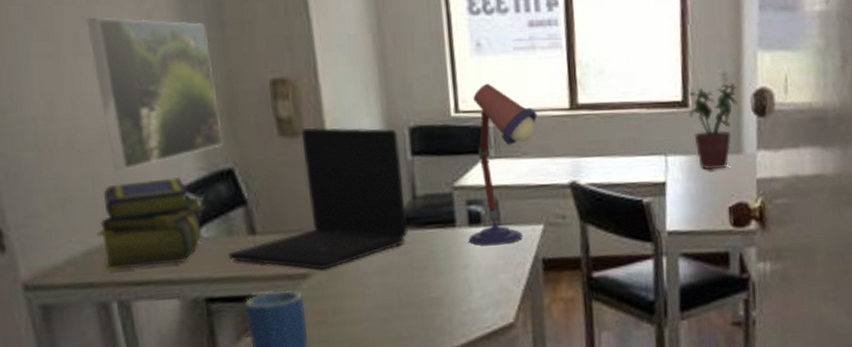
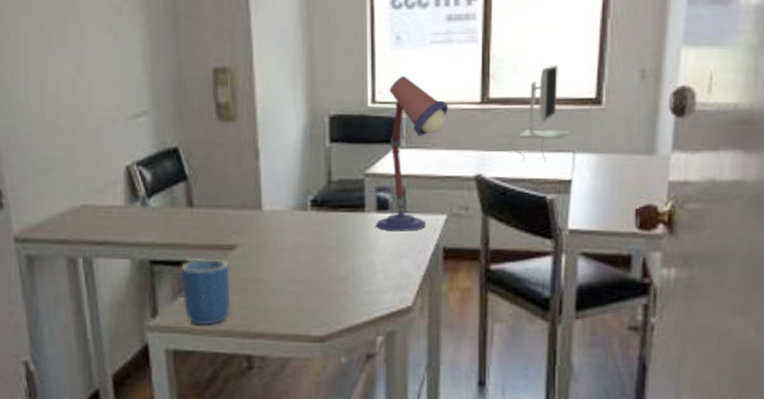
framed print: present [86,18,224,171] -> none [71,11,172,145]
stack of books: present [97,177,205,272] -> none [70,153,154,232]
laptop: present [227,127,408,271] -> none [169,114,322,243]
computer monitor: none [602,69,661,166] -> present [510,64,571,161]
potted plant: present [688,82,737,170] -> none [601,79,656,170]

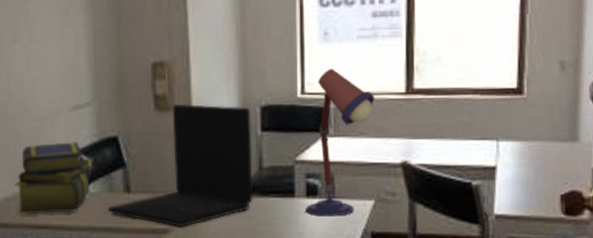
stack of books: none [70,153,154,232] -> present [15,142,94,216]
laptop: none [169,114,322,243] -> present [107,104,253,227]
computer monitor: present [510,64,571,161] -> none [434,57,494,148]

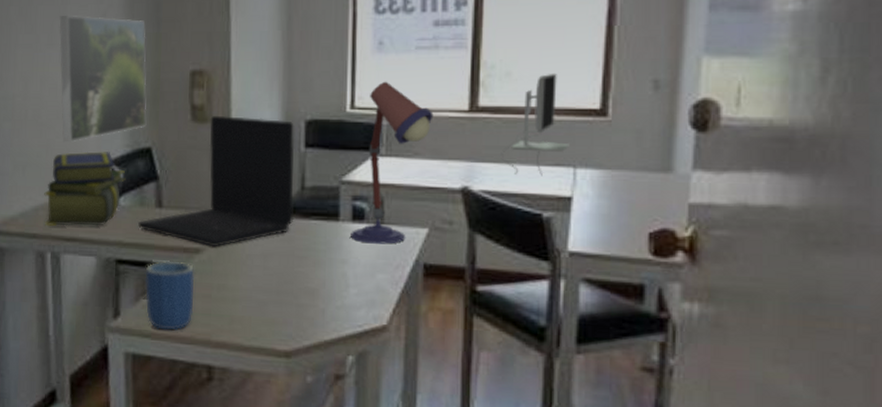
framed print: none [22,12,112,135] -> present [59,15,147,143]
computer monitor: none [434,57,494,148] -> present [501,73,571,175]

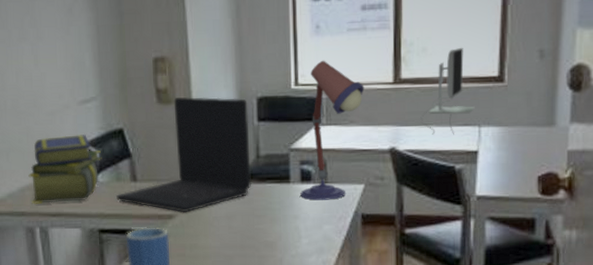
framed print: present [59,15,147,143] -> none [28,11,117,128]

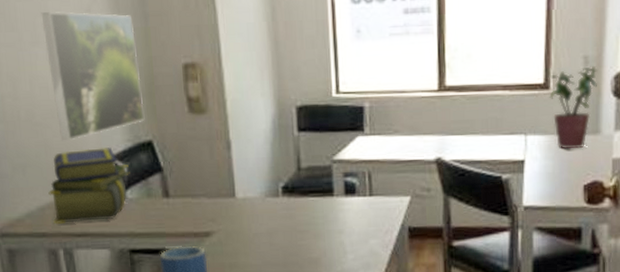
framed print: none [28,11,117,128] -> present [41,11,145,141]
laptop: present [115,97,251,213] -> none [146,106,293,230]
desk lamp: present [300,60,365,201] -> none [345,66,409,214]
computer monitor: present [420,47,476,135] -> none [466,53,522,144]
potted plant: none [504,58,554,141] -> present [549,65,598,149]

